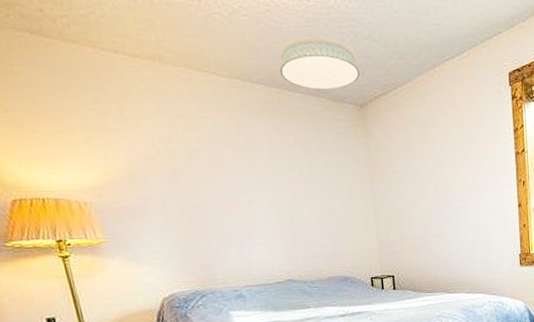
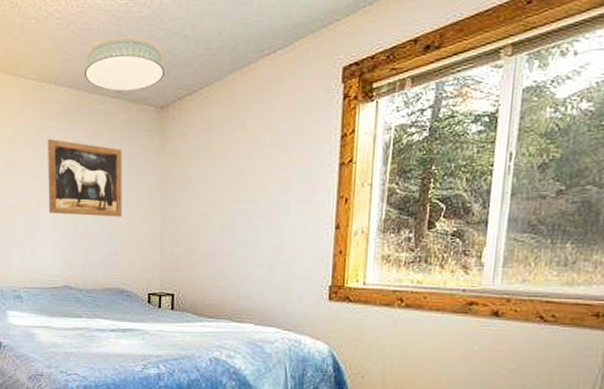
wall art: none [250,136,336,211] -> present [48,138,122,217]

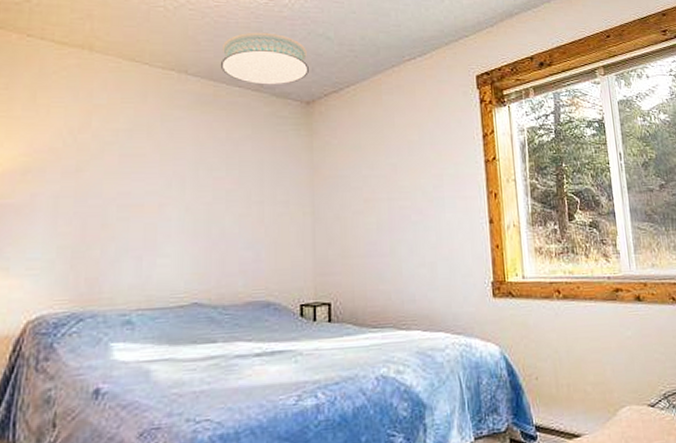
wall art: present [48,138,122,217] -> none [174,130,266,218]

